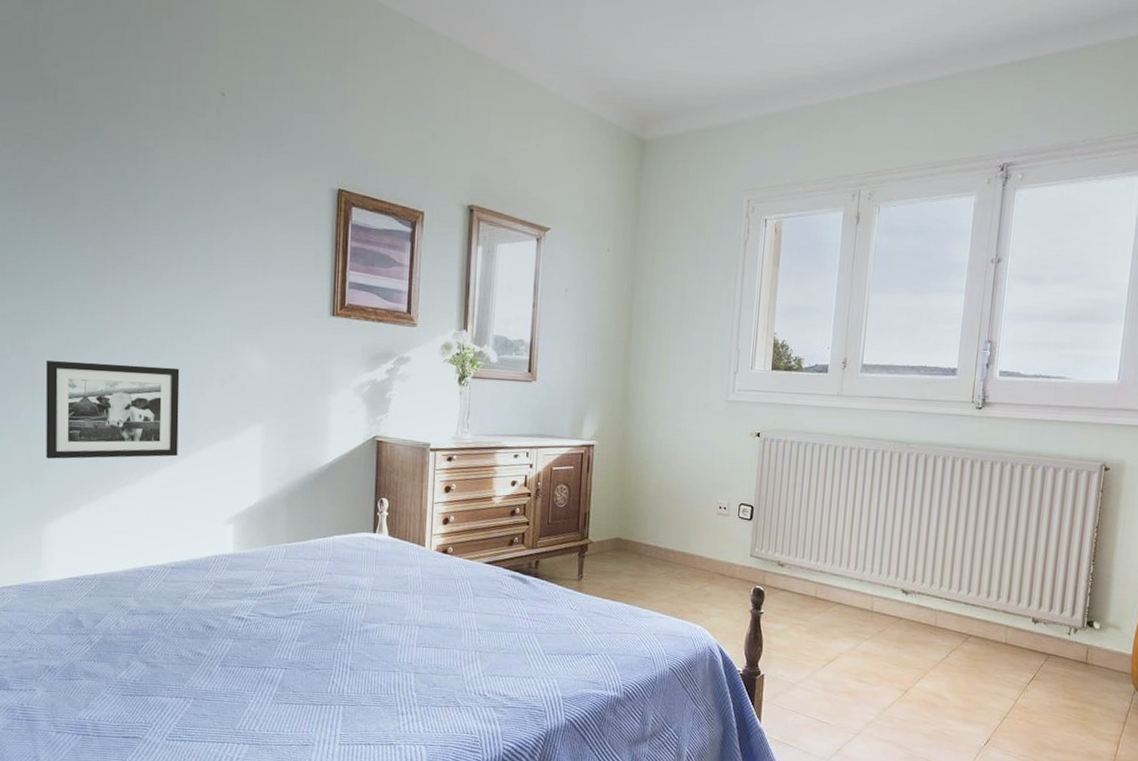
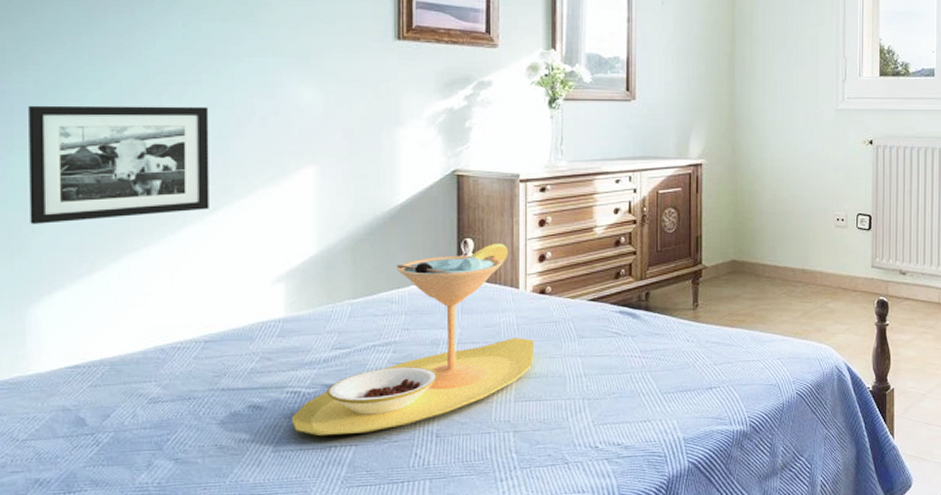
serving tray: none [236,504,435,659] -> present [292,243,534,437]

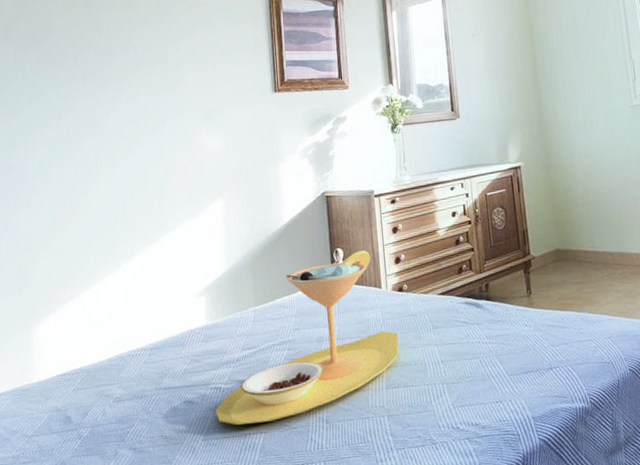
picture frame: present [29,105,209,224] -> none [30,161,150,264]

